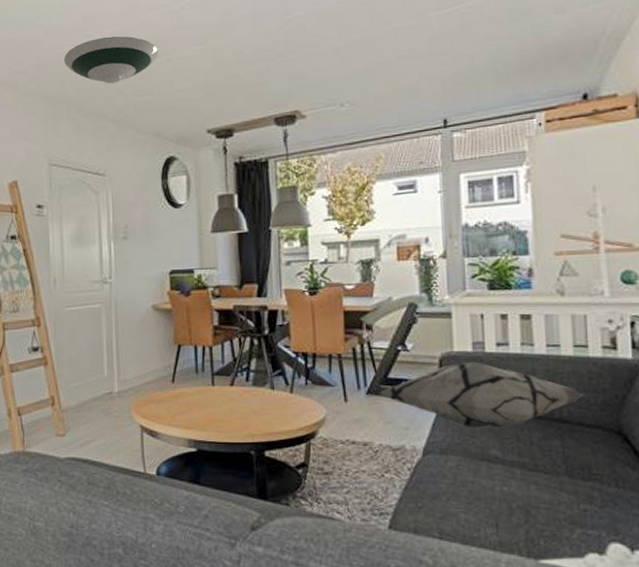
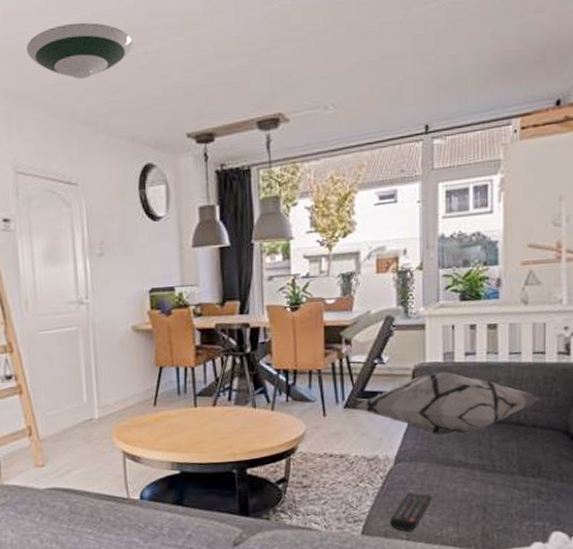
remote control: none [419,487,468,529] -> present [389,492,433,531]

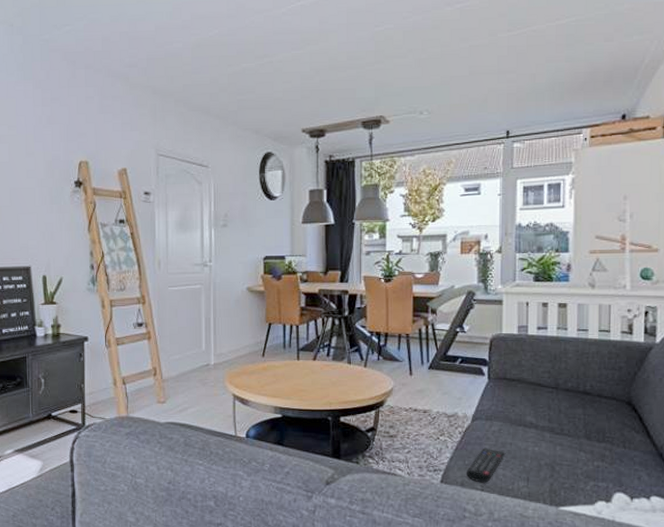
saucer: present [27,22,133,79] -> none [173,36,260,81]
decorative pillow: present [356,371,540,435] -> none [439,342,605,398]

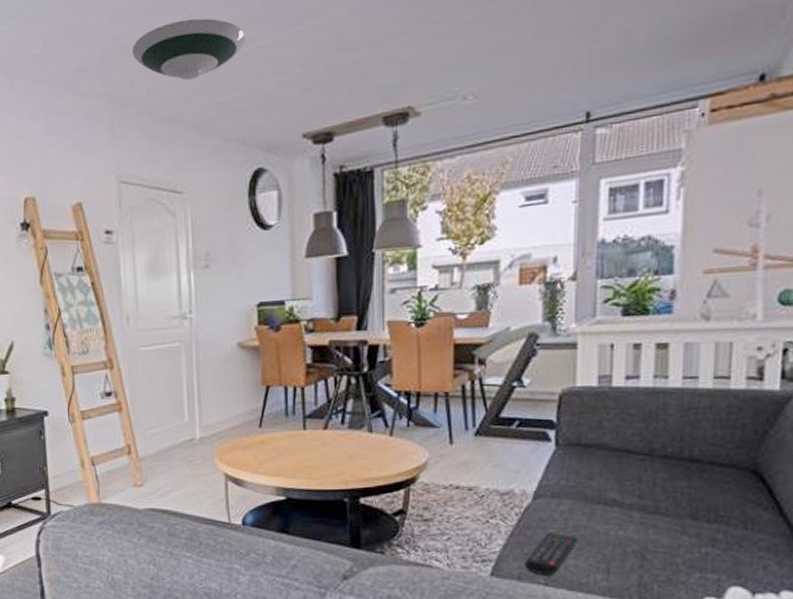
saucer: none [173,36,260,81] -> present [132,18,245,80]

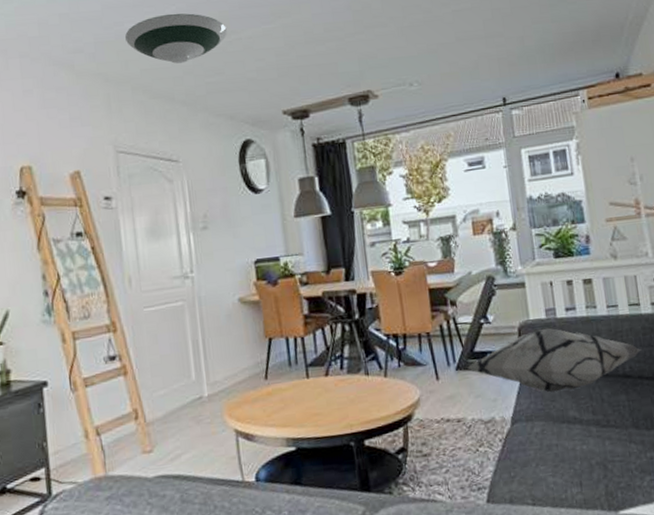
decorative pillow: none [488,397,721,470] -> present [467,328,642,393]
remote control: present [524,532,579,576] -> none [513,453,554,496]

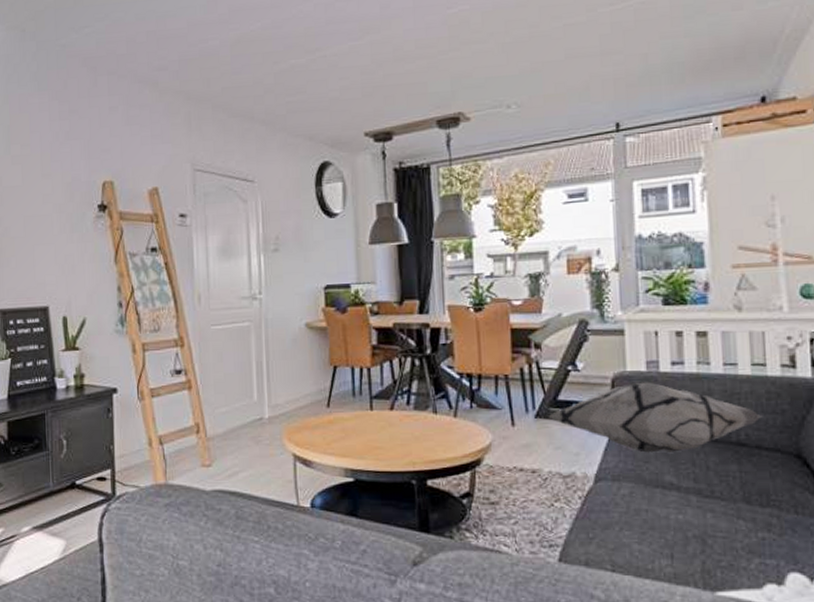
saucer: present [125,13,227,64] -> none [209,30,312,82]

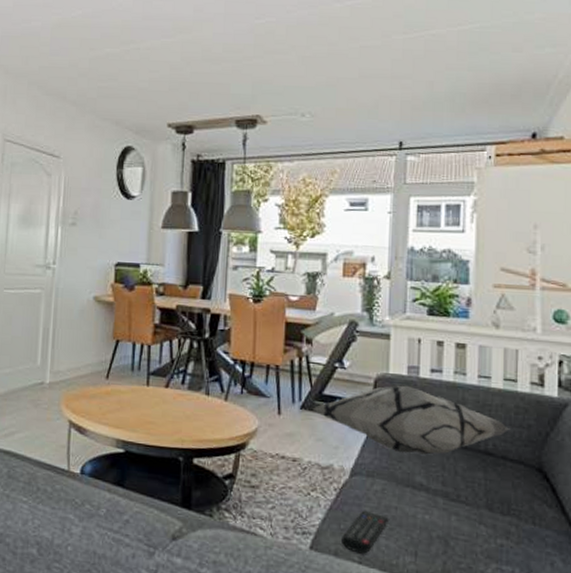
remote control: none [590,516,641,561] -> present [340,510,390,554]

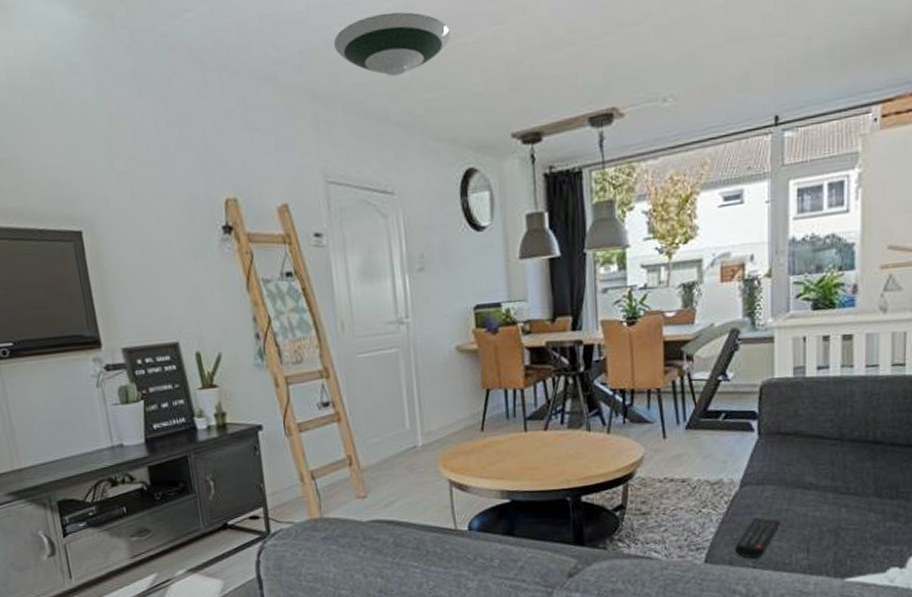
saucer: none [30,17,127,65] -> present [334,12,451,76]
decorative pillow: present [312,385,510,455] -> none [698,387,899,456]

